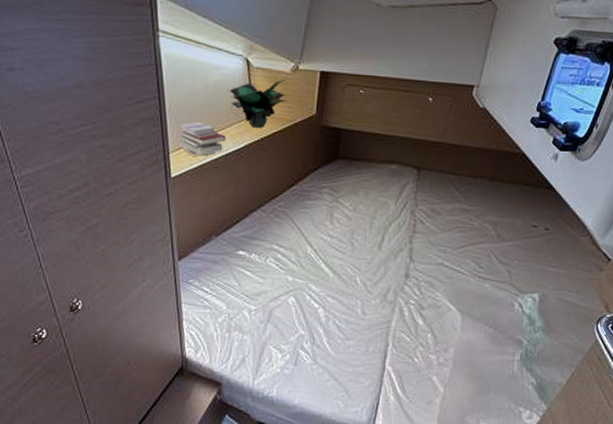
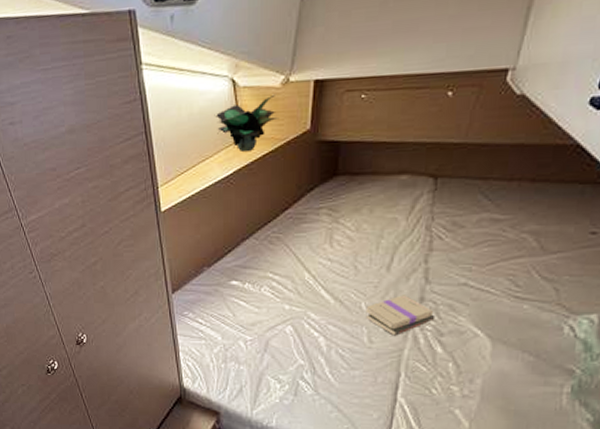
books: present [180,121,226,157] -> none [168,151,214,189]
books: none [360,271,418,309] -> present [366,295,436,336]

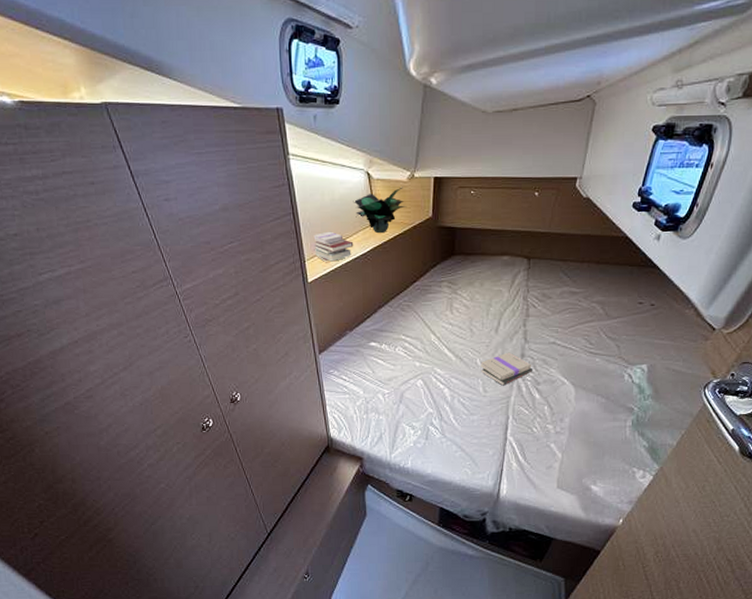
books: none [168,151,214,189] -> present [313,231,354,263]

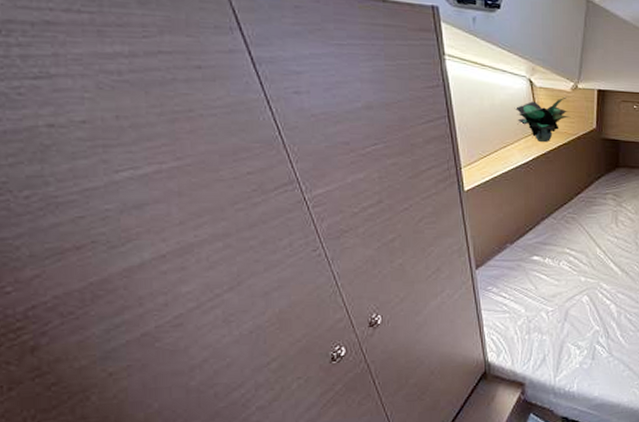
books: present [313,231,354,263] -> none [471,137,515,171]

